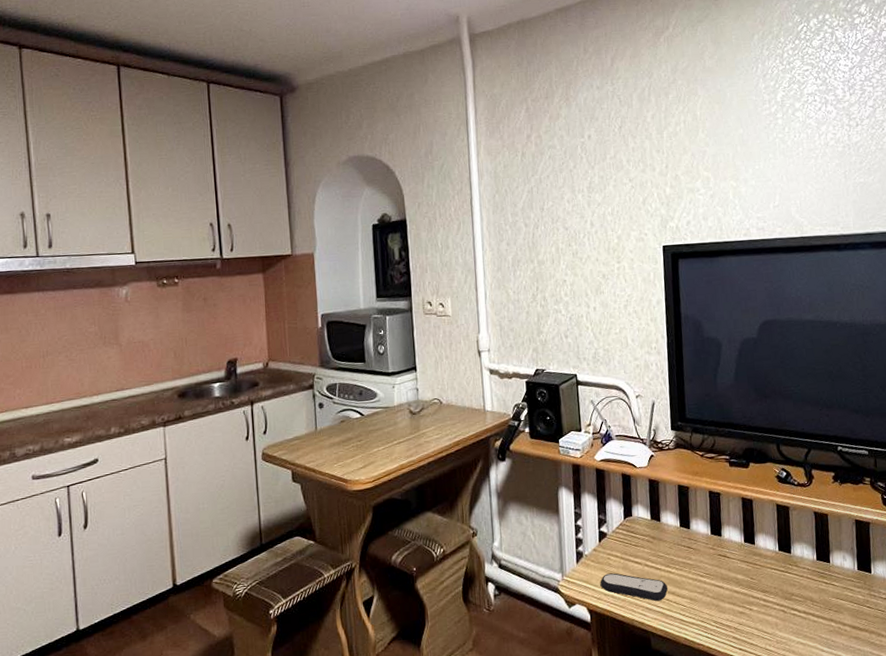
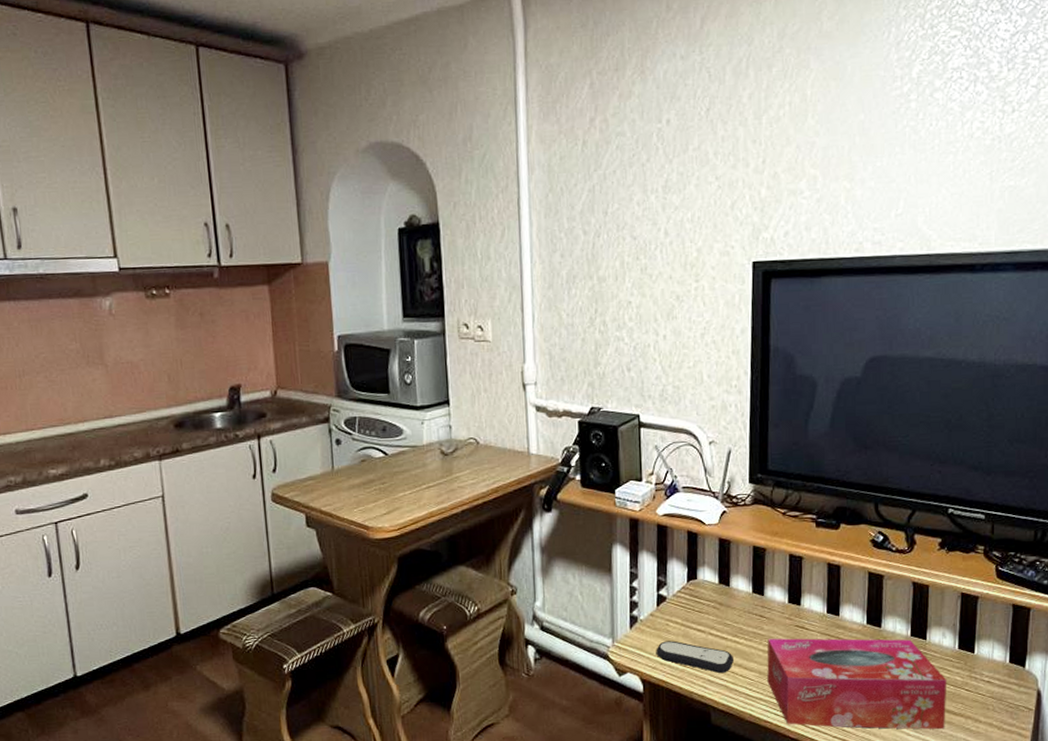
tissue box: none [695,563,853,647] -> present [767,638,947,730]

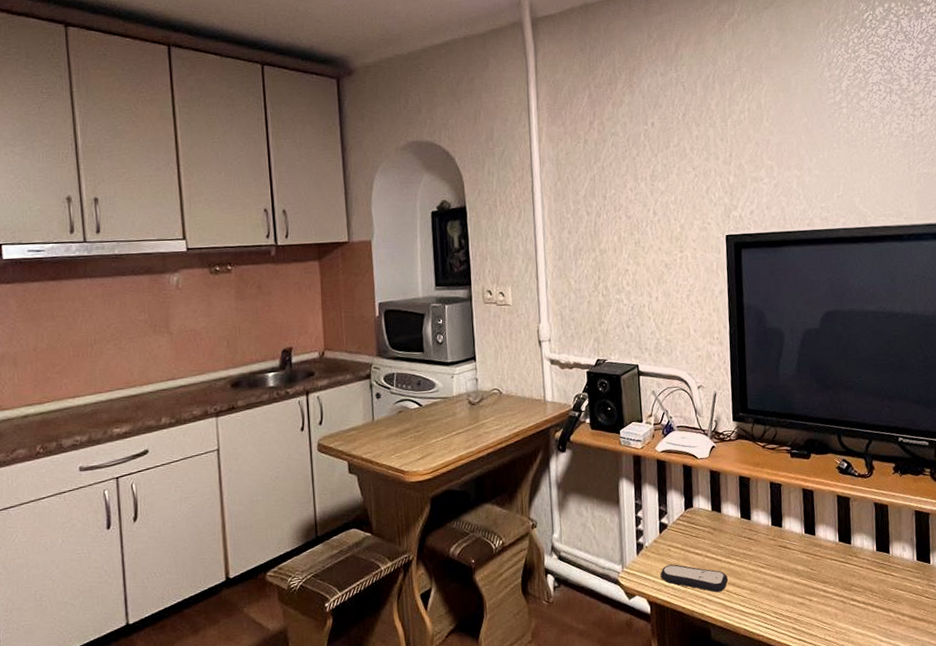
tissue box: present [767,638,947,730] -> none [756,554,912,638]

